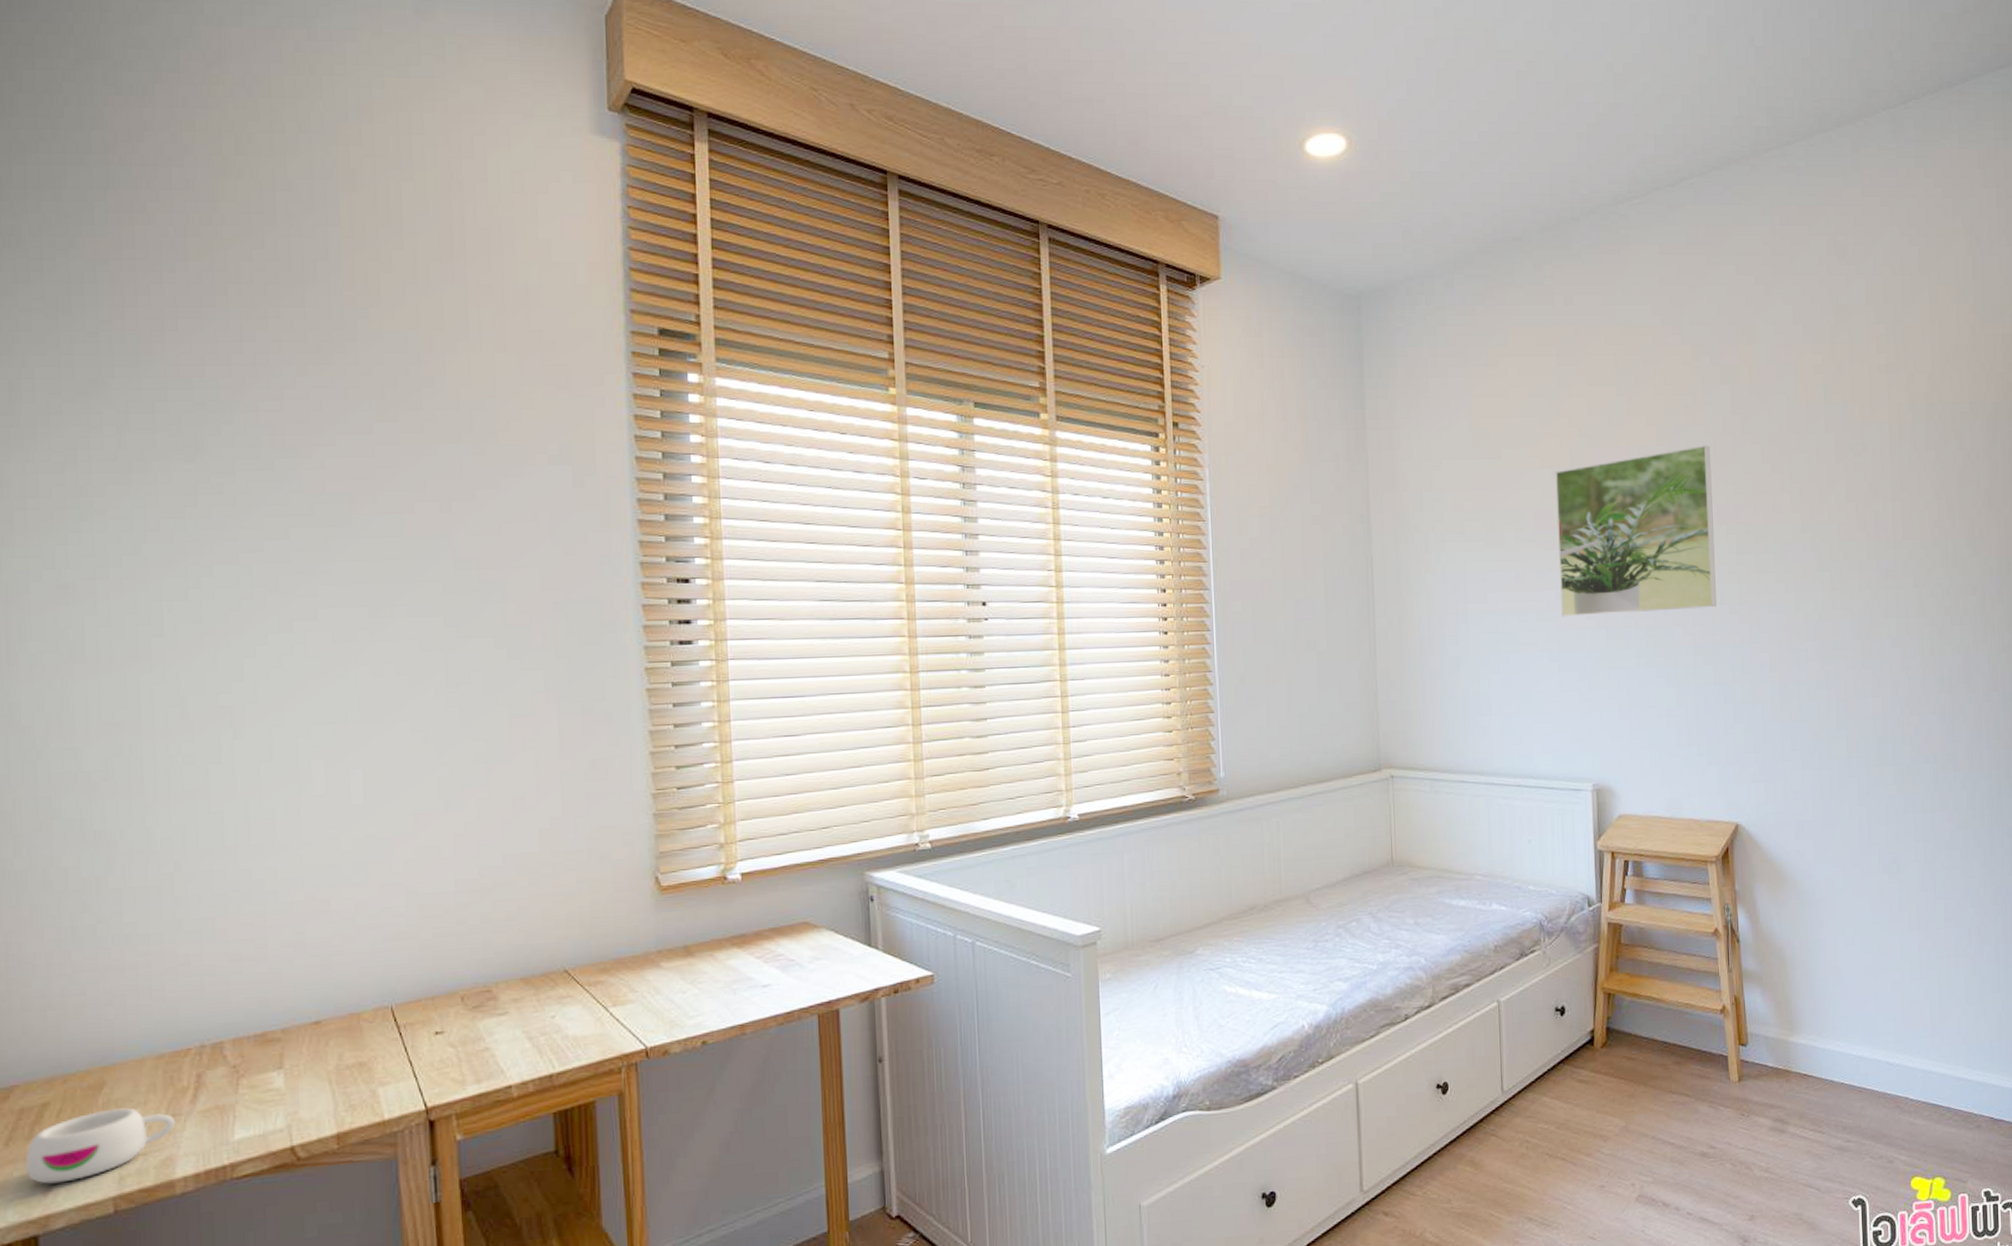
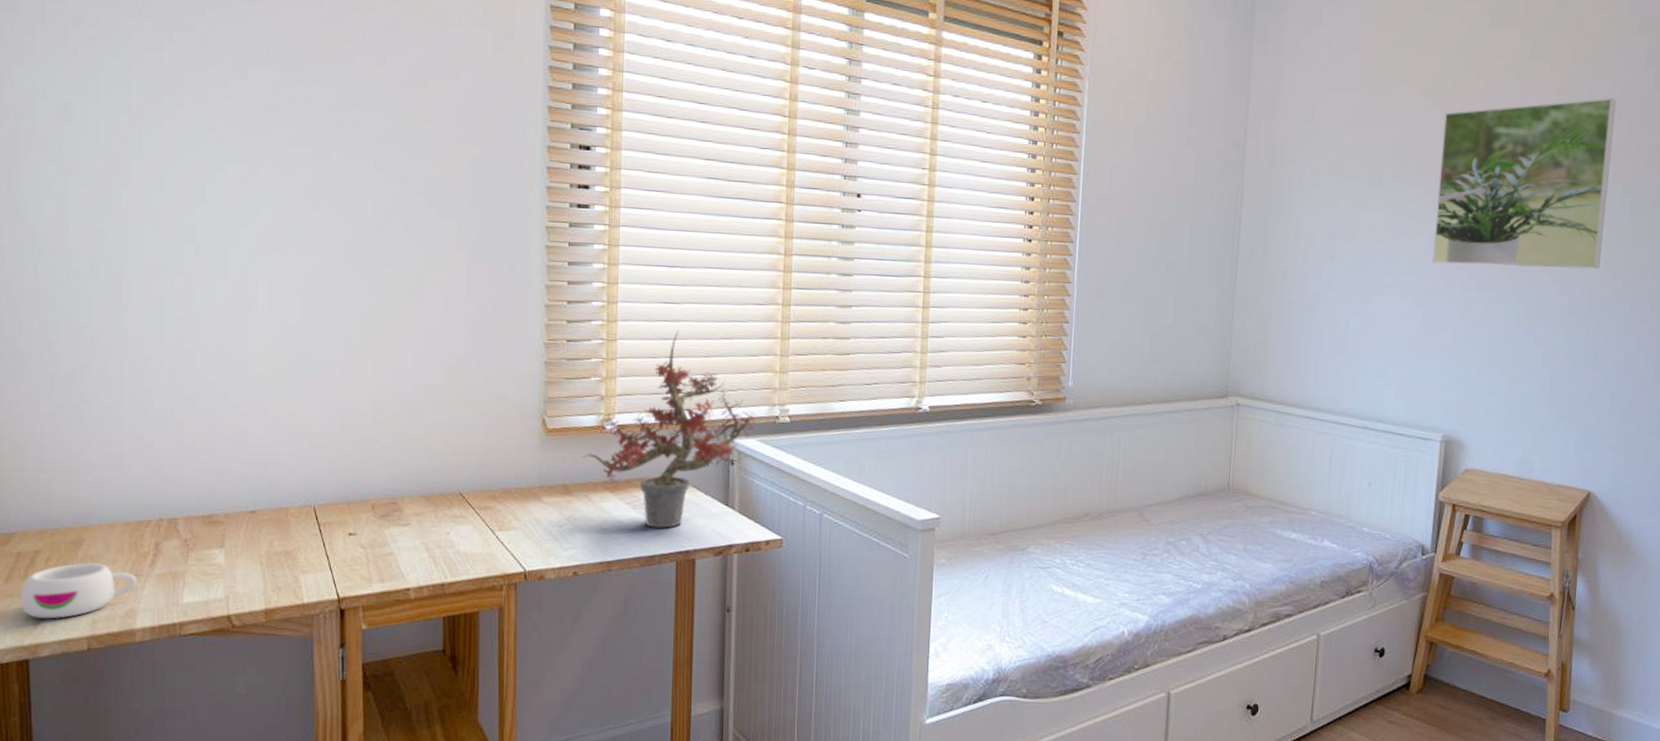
potted plant: none [702,764,894,981] -> present [581,330,756,528]

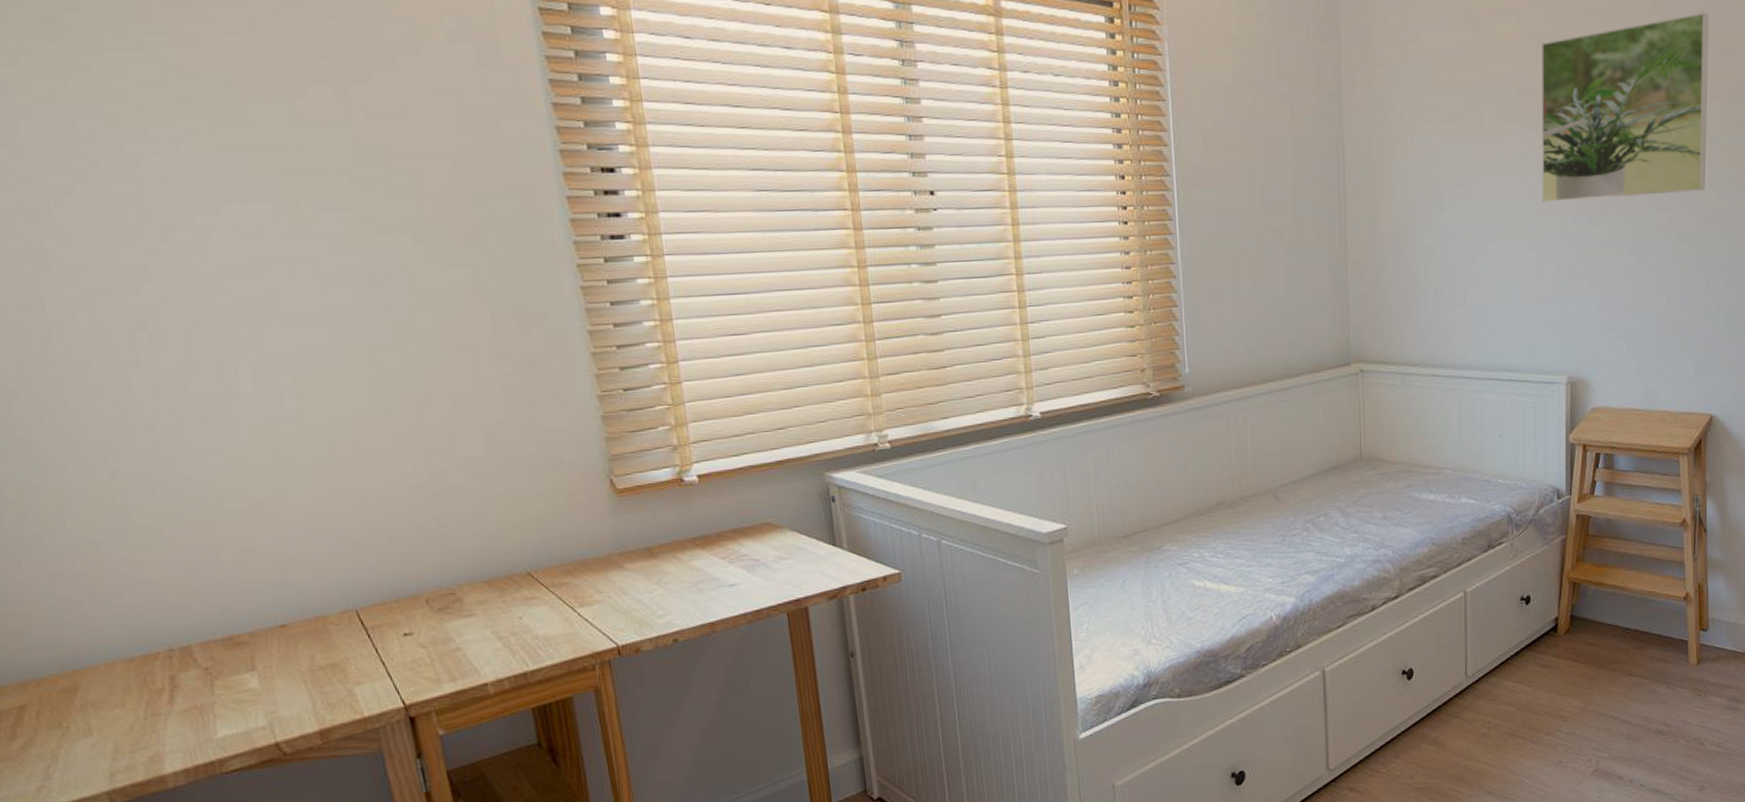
mug: present [20,563,138,619] -> none [12,709,157,781]
potted plant: present [581,330,756,528] -> none [661,363,854,580]

